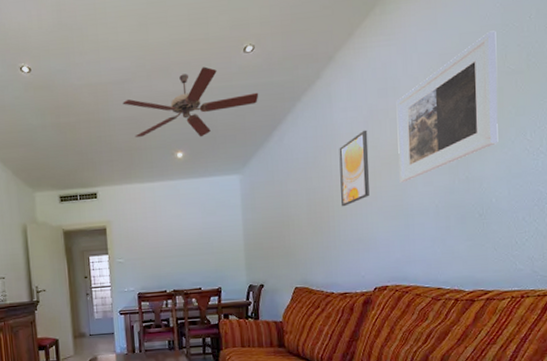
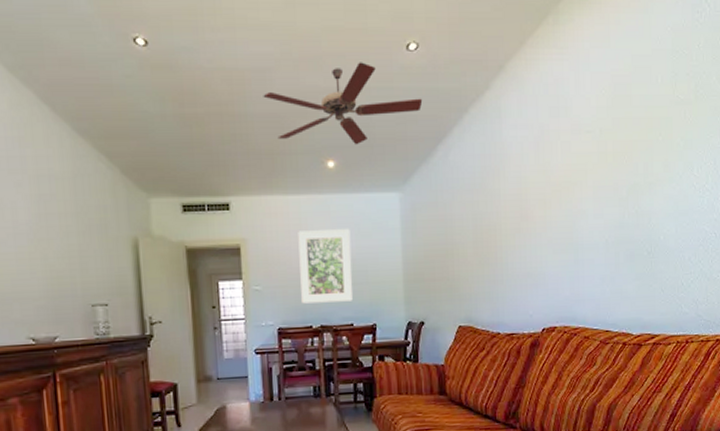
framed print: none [153,208,200,272] -> present [298,229,352,304]
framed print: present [339,130,370,207] -> none [508,151,540,236]
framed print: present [396,31,498,183] -> none [568,56,667,213]

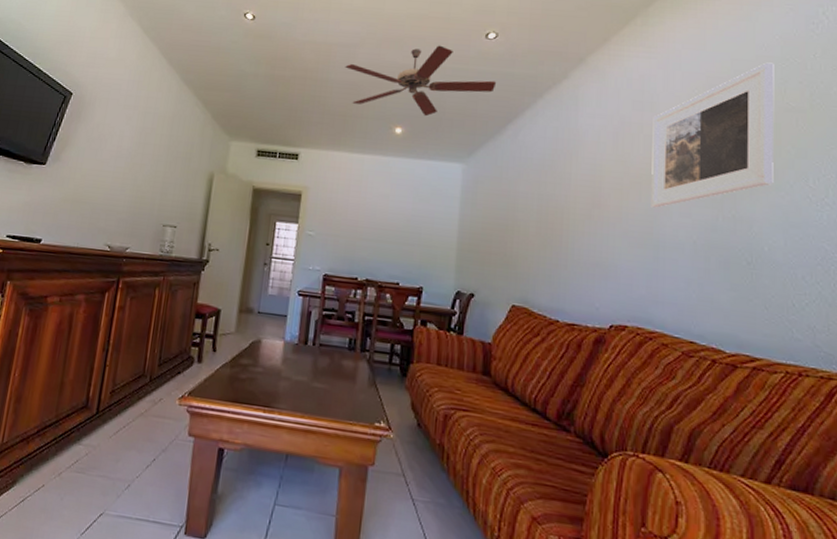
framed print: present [298,229,352,304] -> none [351,186,409,261]
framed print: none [568,56,667,213] -> present [651,62,775,208]

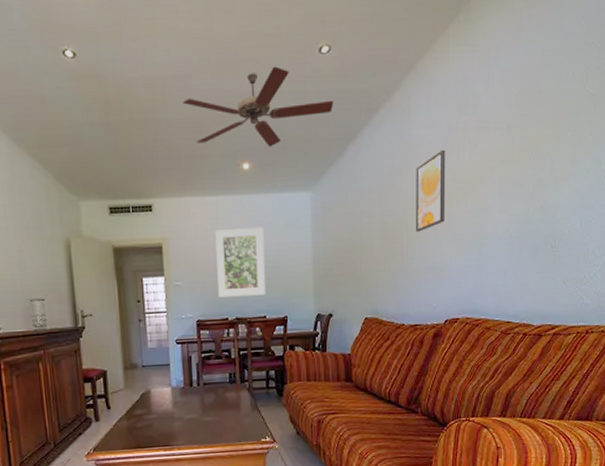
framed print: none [351,186,409,261] -> present [215,228,265,298]
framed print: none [579,141,617,222] -> present [416,149,446,232]
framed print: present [651,62,775,208] -> none [475,50,579,209]

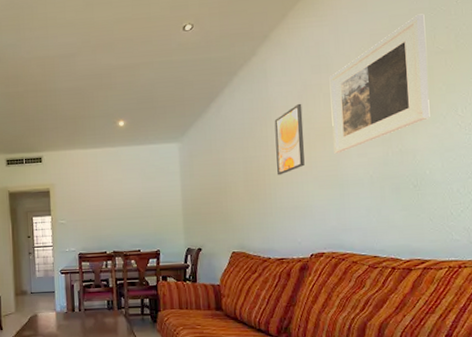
ceiling fan: present [182,66,334,148] -> none [68,43,198,108]
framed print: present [215,228,265,298] -> none [95,174,140,234]
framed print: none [475,50,579,209] -> present [329,14,430,154]

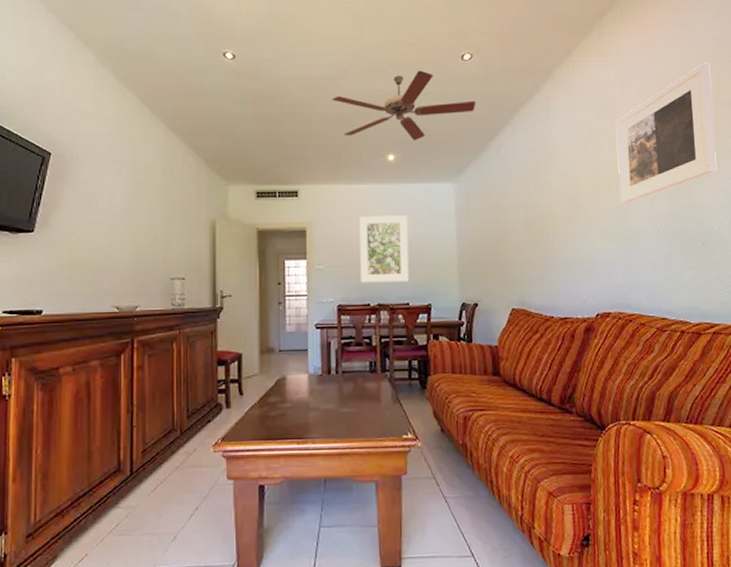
ceiling fan: none [68,43,198,108] -> present [332,70,476,141]
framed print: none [95,174,140,234] -> present [359,215,409,283]
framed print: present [274,103,305,175] -> none [558,147,590,225]

